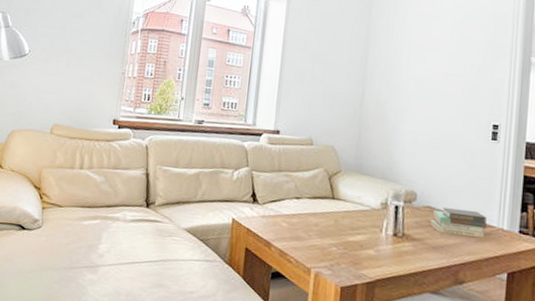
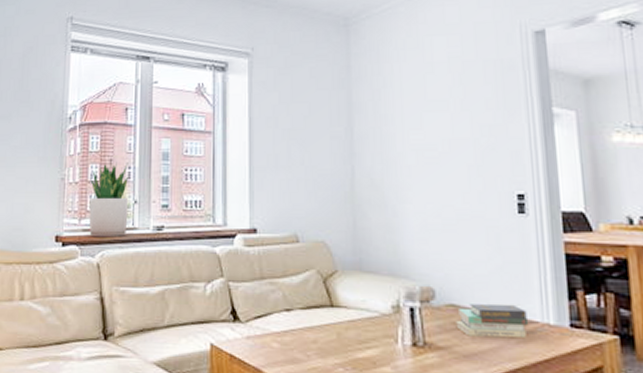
planter: none [142,63,179,126] -> present [89,161,129,238]

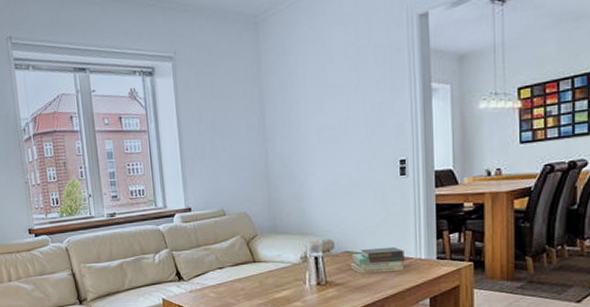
planter: present [89,161,129,238] -> none [49,163,86,227]

